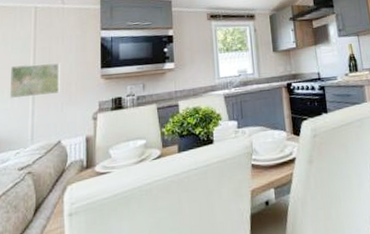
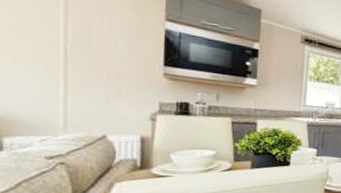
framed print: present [9,63,60,99] -> none [26,35,106,82]

